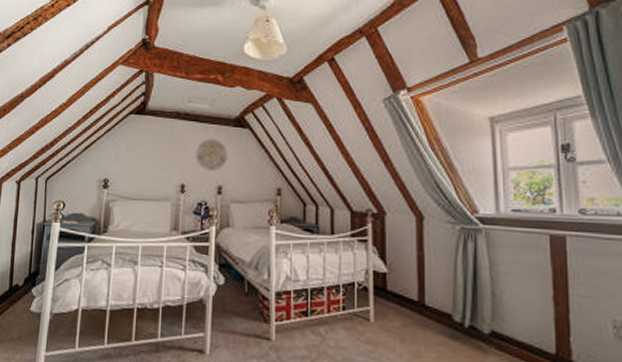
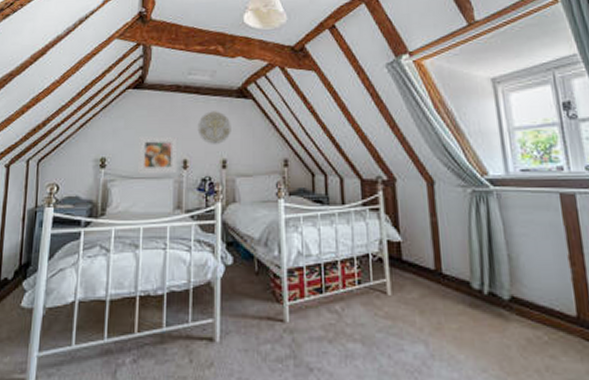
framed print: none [137,160,177,197] -> present [137,136,178,174]

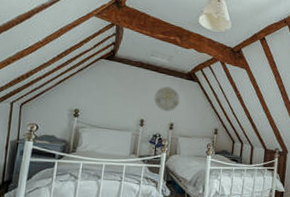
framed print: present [137,136,178,174] -> none [103,97,138,129]

